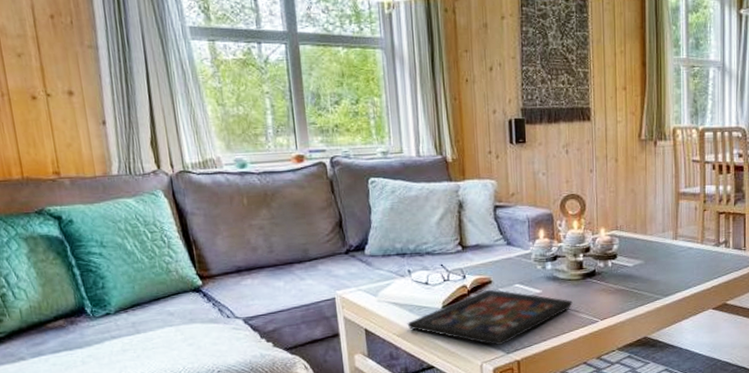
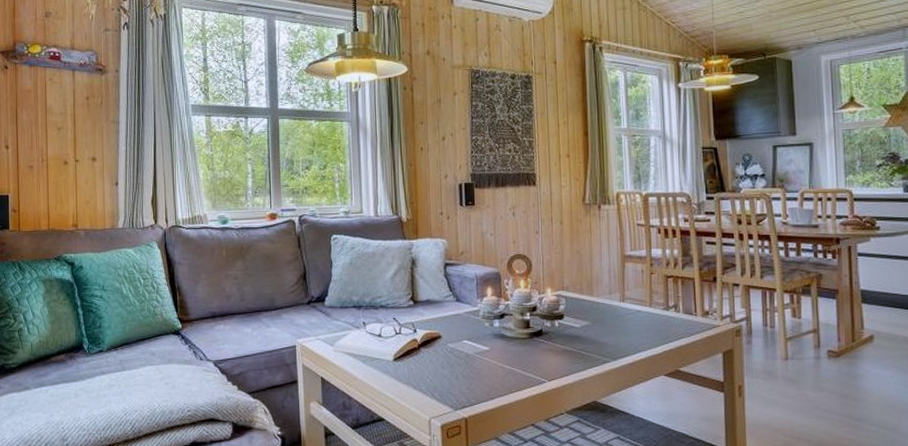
decorative tray: present [407,289,573,346] -> none [360,344,520,402]

